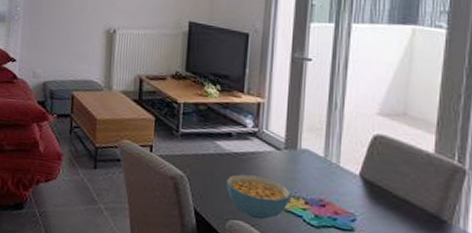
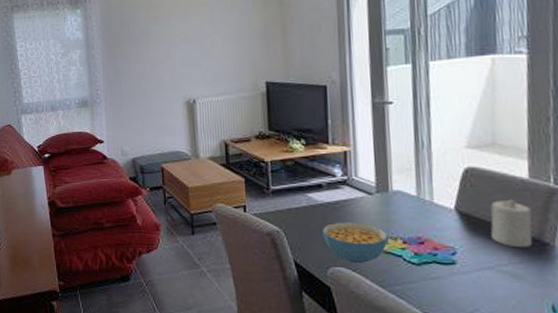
candle: none [392,172,432,223] -> present [491,199,533,247]

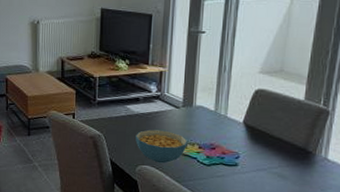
candle: present [491,199,533,247] -> none [268,116,302,154]

